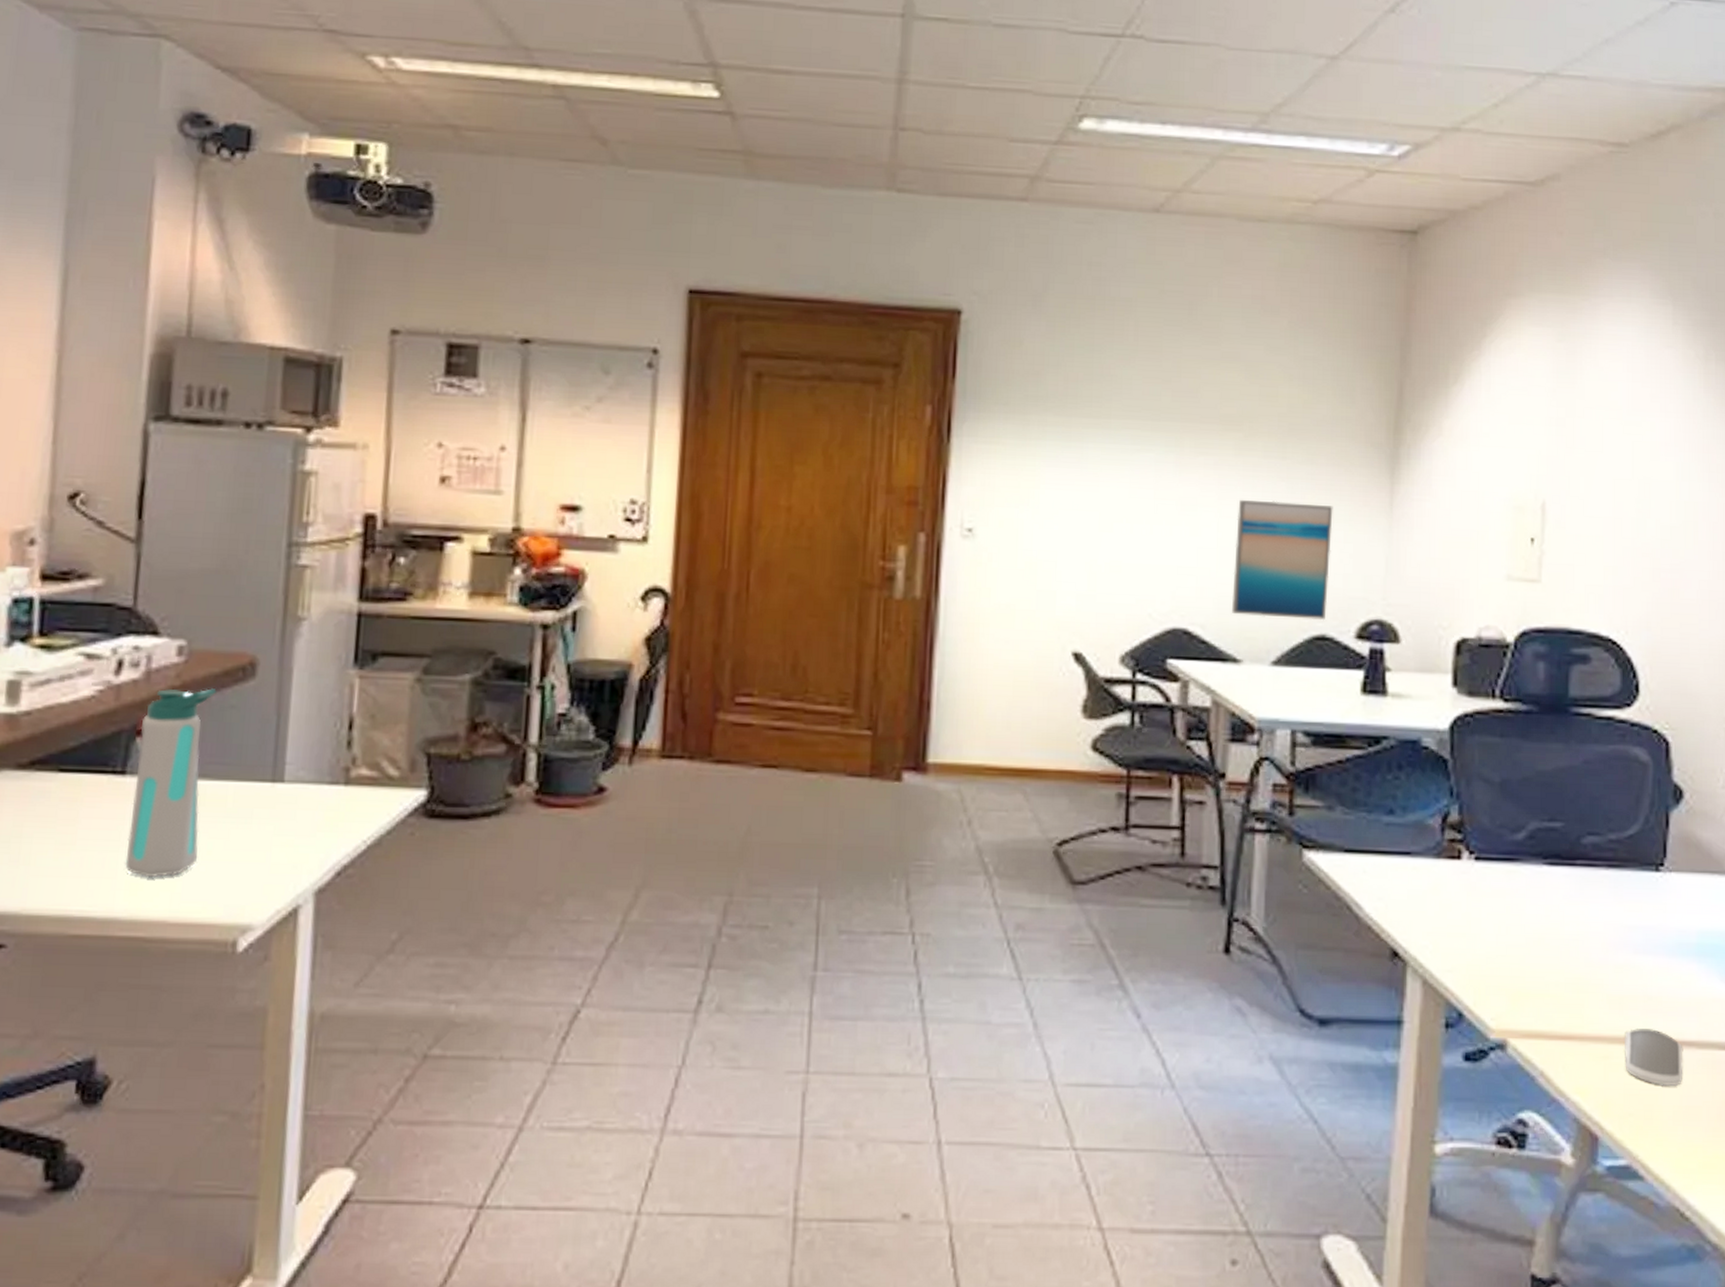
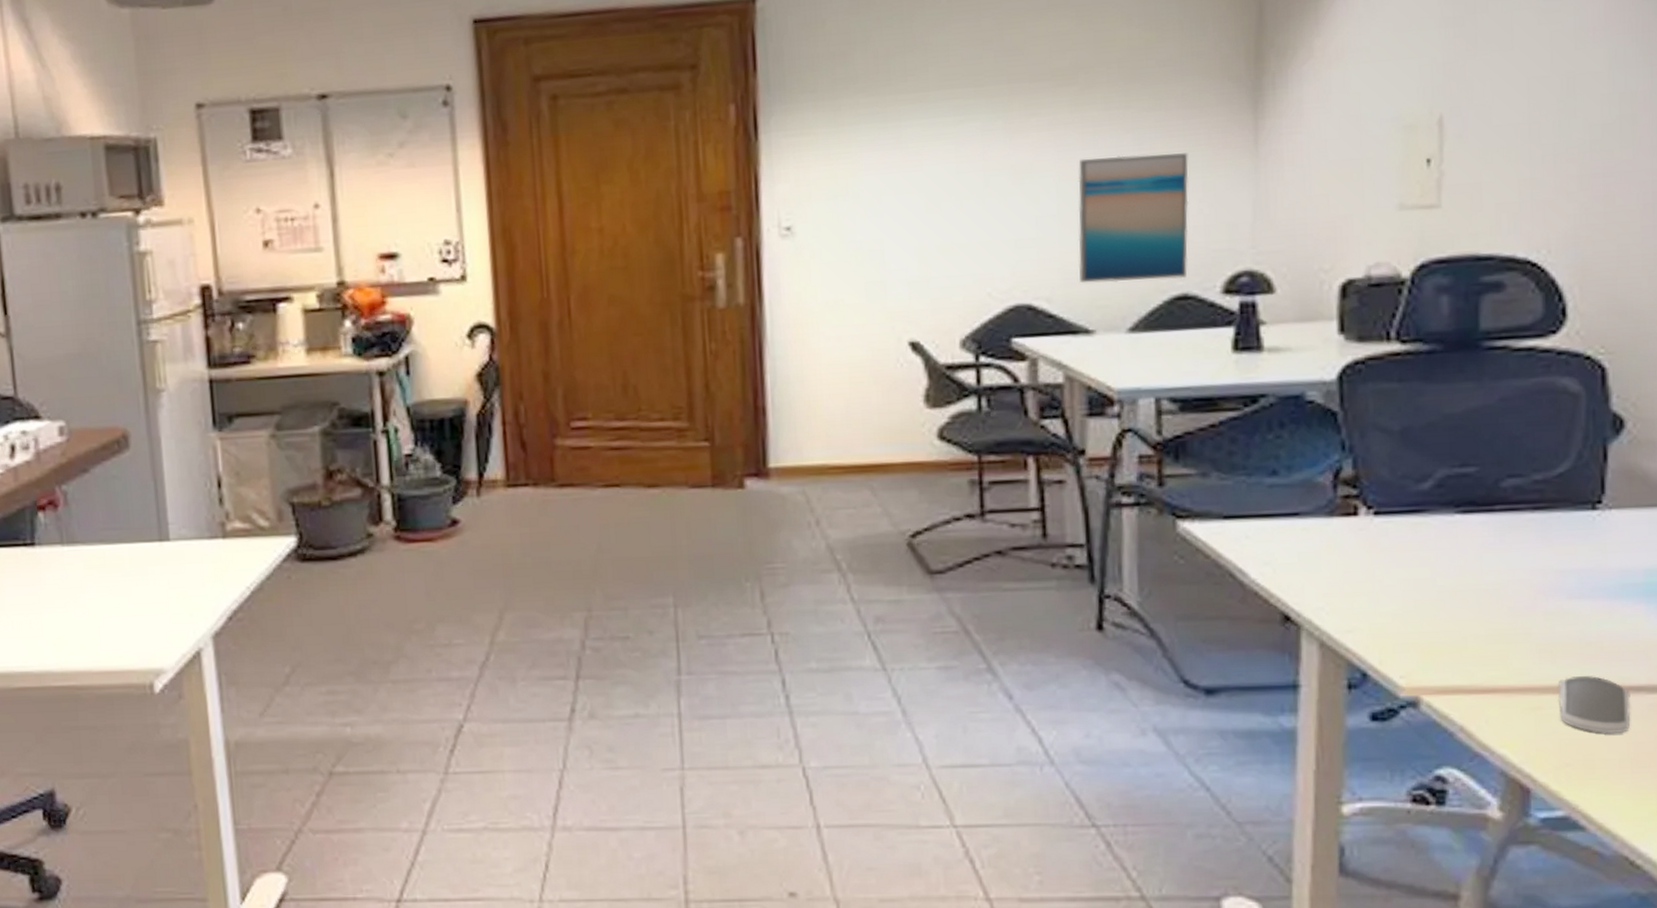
water bottle: present [125,688,217,878] -> none [40,462,108,634]

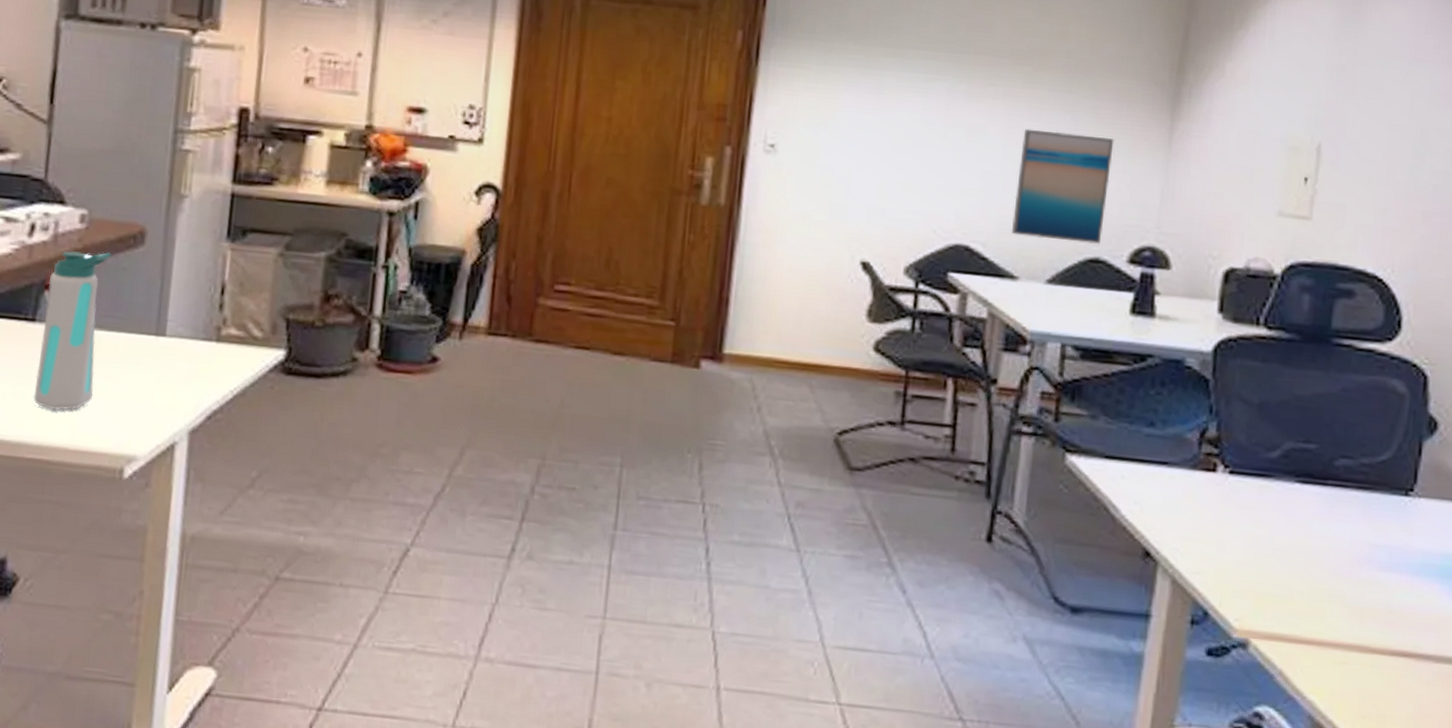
water bottle: none [40,462,108,634] -> present [33,251,112,411]
computer mouse: present [1557,676,1631,735] -> none [1361,639,1420,695]

